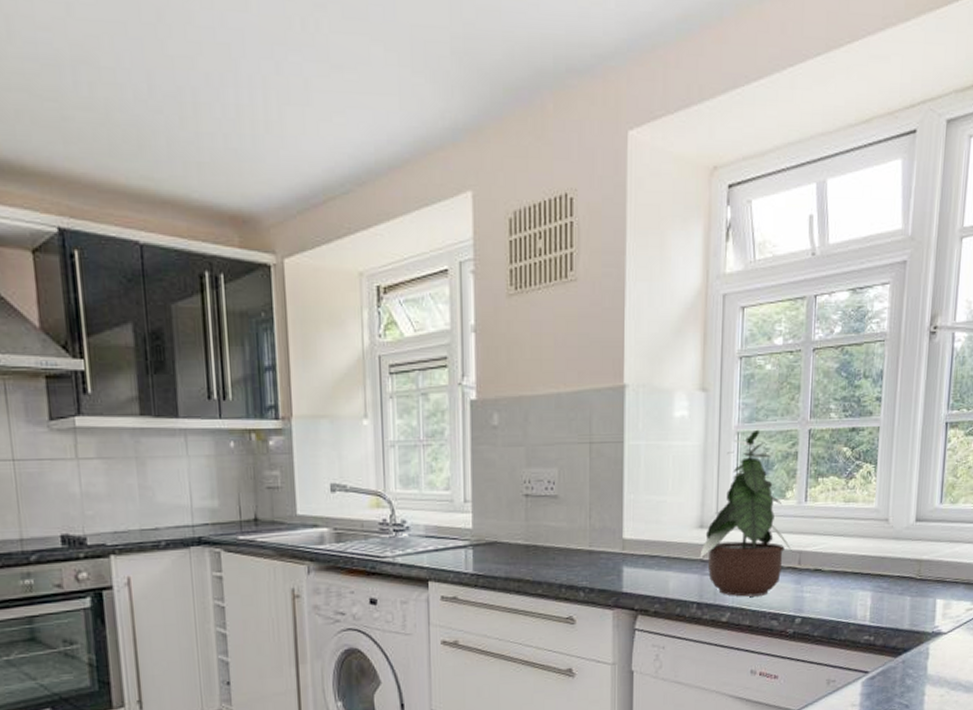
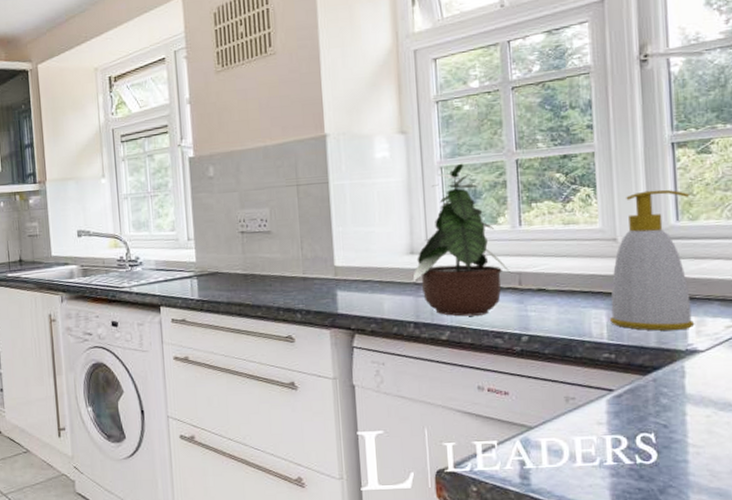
soap bottle: none [873,470,955,614] -> present [609,189,695,331]

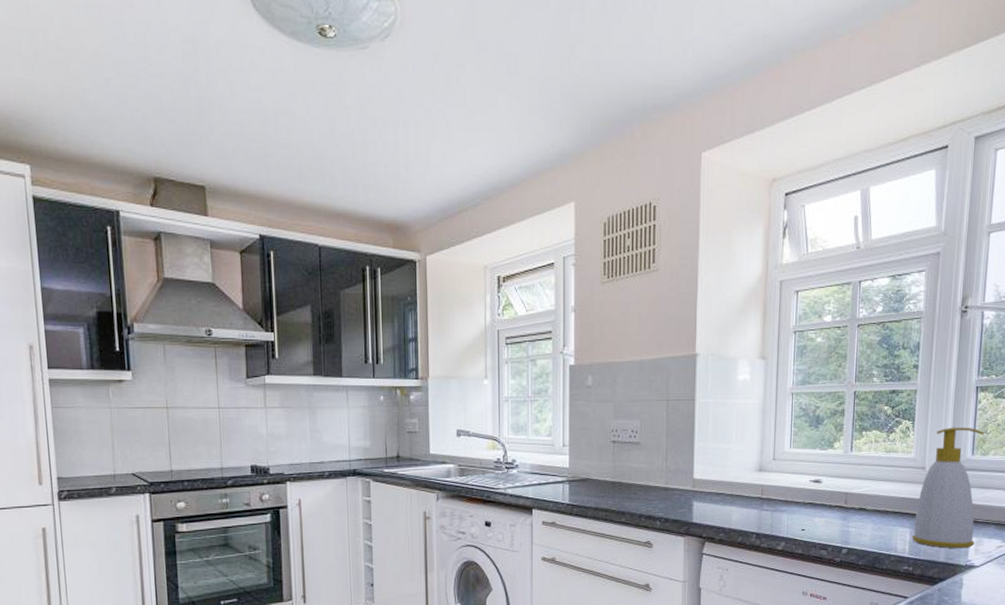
potted plant: present [411,163,511,316] -> none [757,391,839,530]

